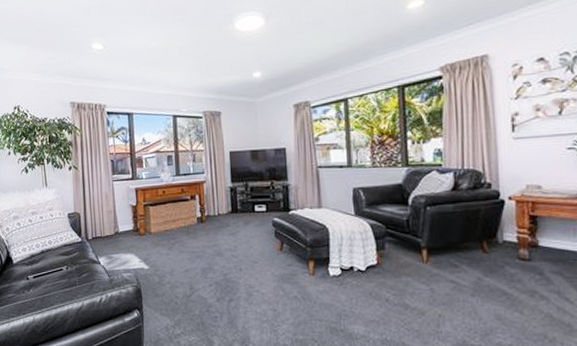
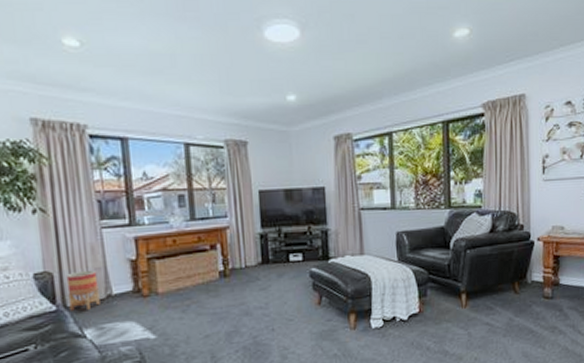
planter: none [88,212,110,243] -> present [66,269,100,311]

